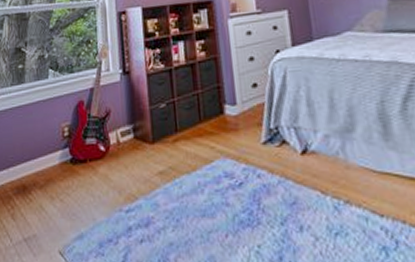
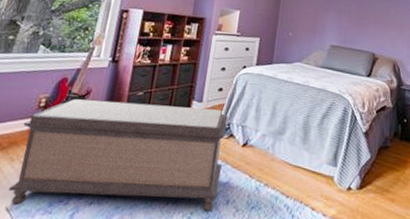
bench: none [53,111,285,249] -> present [8,99,228,213]

